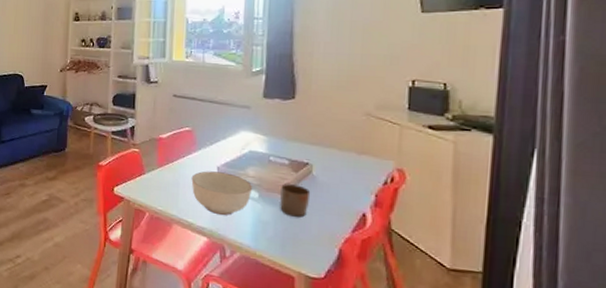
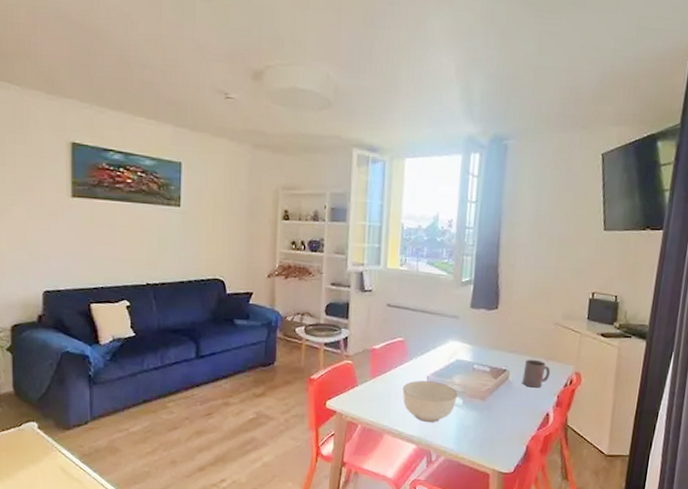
mug: present [280,184,311,219] -> none [480,390,507,421]
cup: none [329,152,365,185] -> present [522,359,551,388]

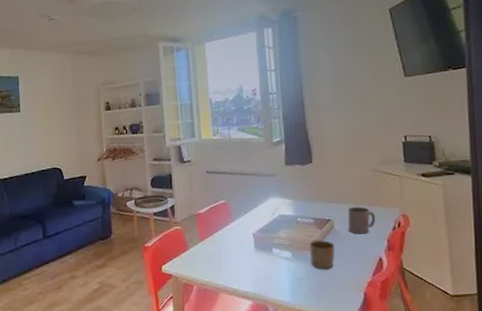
bowl: present [402,380,458,422] -> none [231,238,286,277]
mug: none [480,390,507,421] -> present [310,240,336,271]

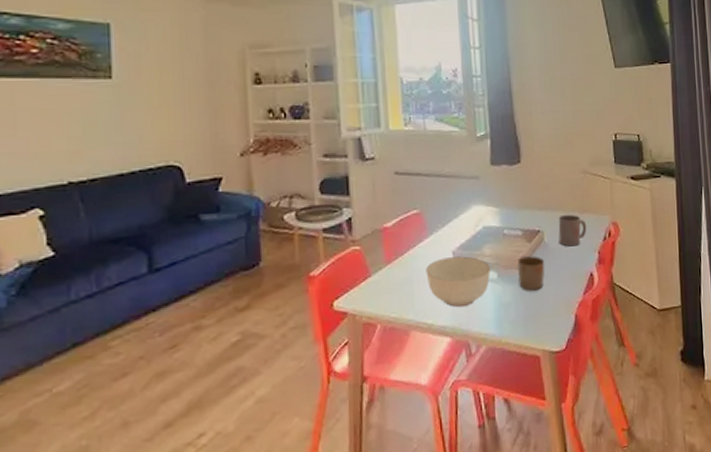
bowl: none [231,238,286,277] -> present [425,256,491,307]

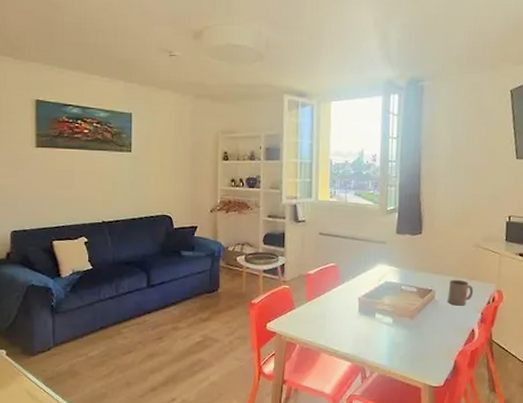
bowl: present [425,256,491,307] -> none [336,302,388,340]
mug: present [518,256,545,293] -> none [410,309,434,338]

